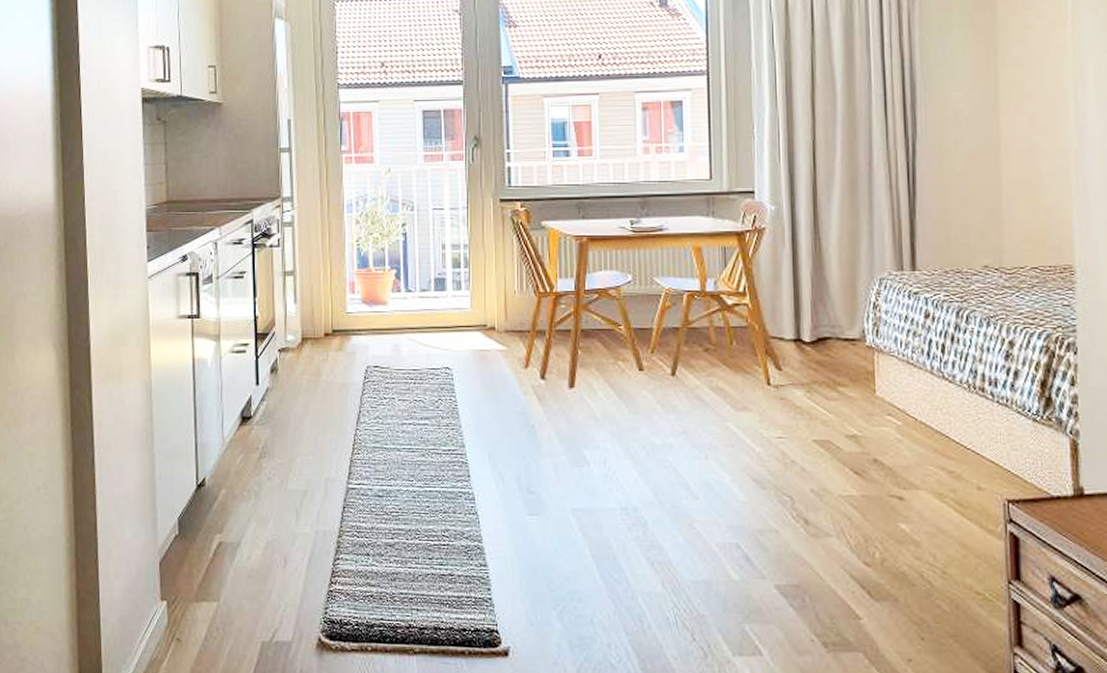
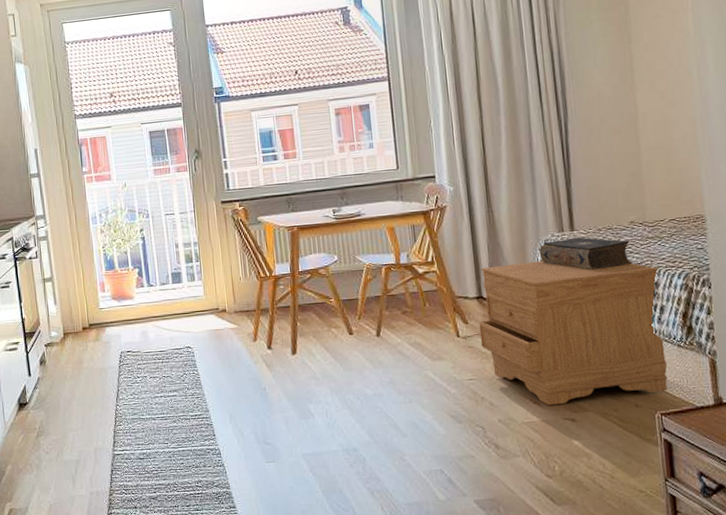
nightstand: none [794,303,1019,478] -> present [479,261,668,406]
book: none [872,279,985,320] -> present [539,237,633,271]

